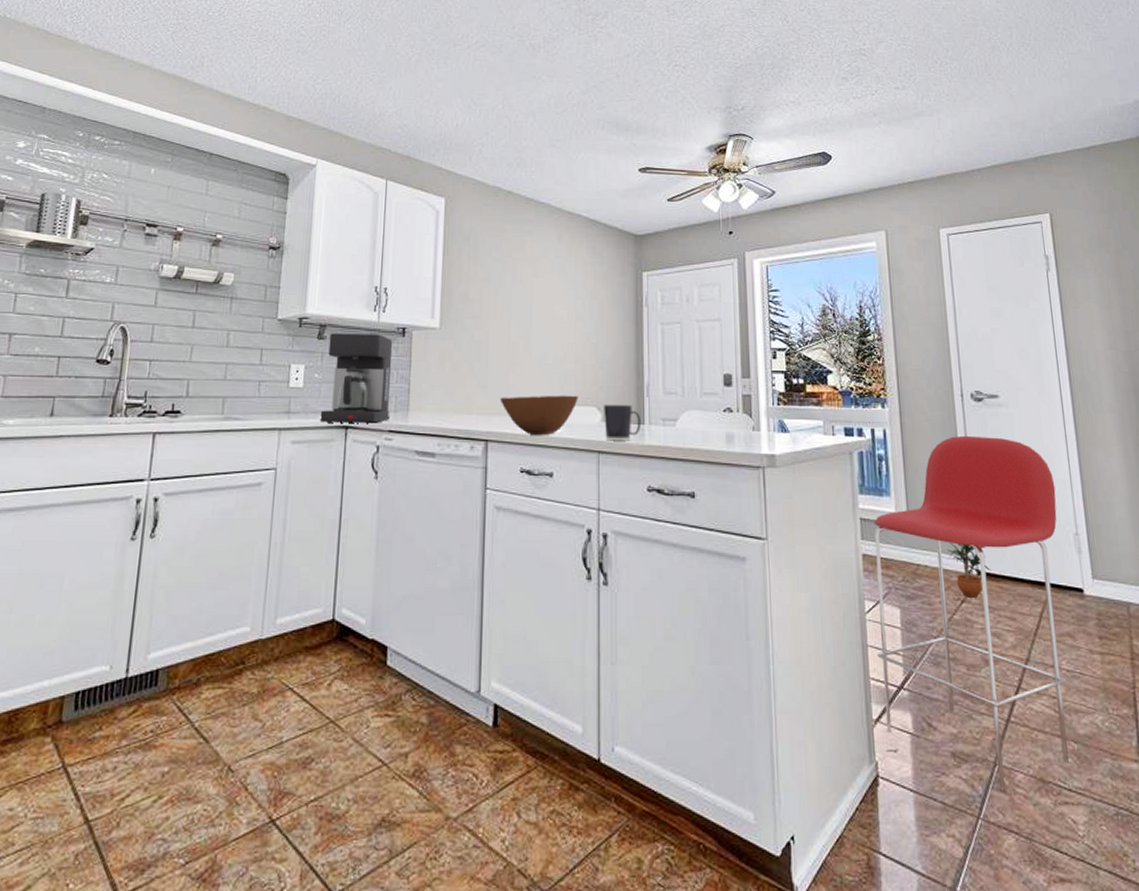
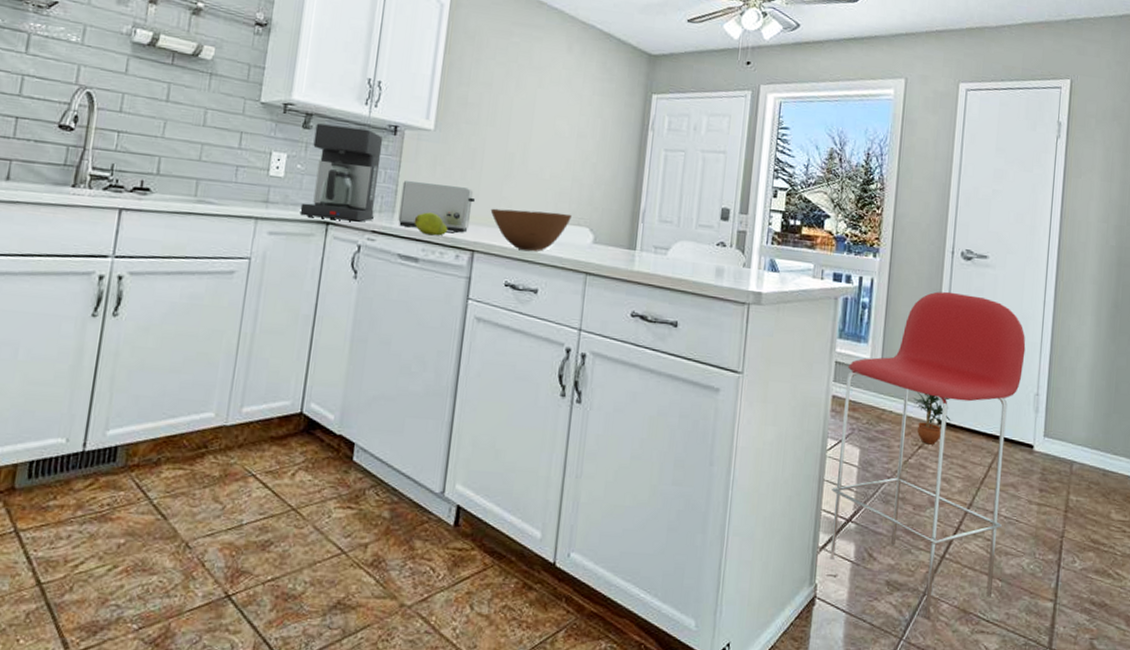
toaster: none [413,379,485,425] -> present [398,181,476,234]
fruit: none [428,407,461,430] -> present [414,212,448,236]
mug: present [603,405,642,441] -> none [594,227,634,266]

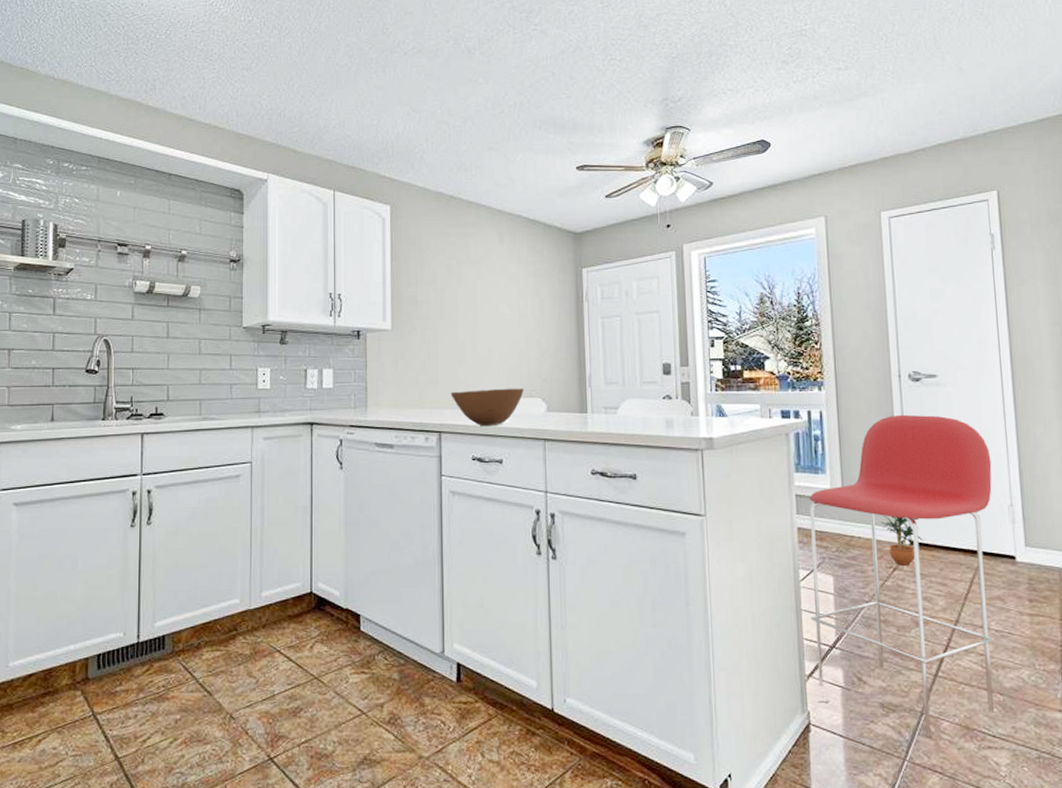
coffee maker: present [299,123,384,222] -> none [287,337,350,421]
toaster: present [398,181,476,234] -> none [371,377,436,420]
fruit: present [414,212,448,236] -> none [385,403,415,423]

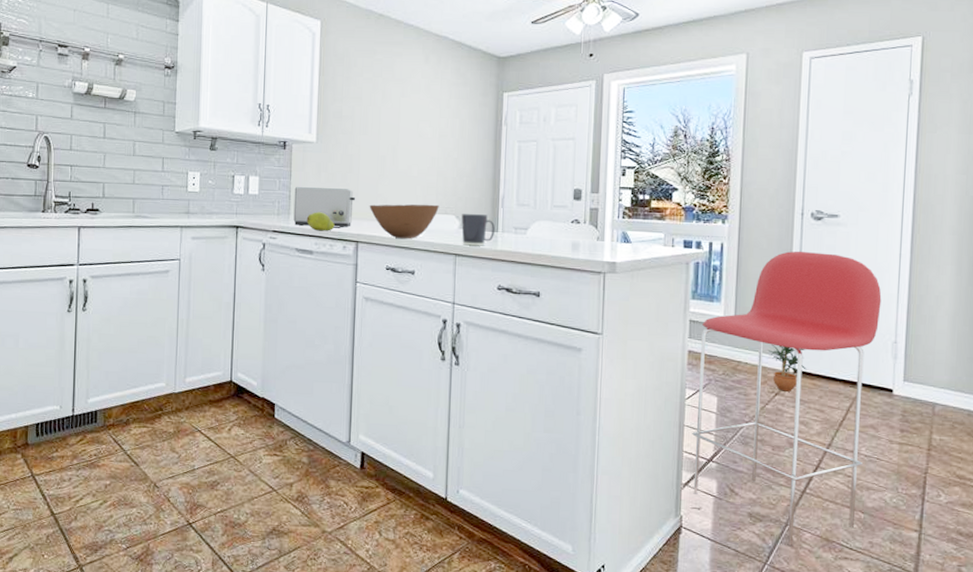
toaster: none [371,377,436,420] -> present [293,187,356,228]
fruit: none [385,403,415,423] -> present [306,212,335,231]
mug: none [547,396,585,429] -> present [461,214,496,246]

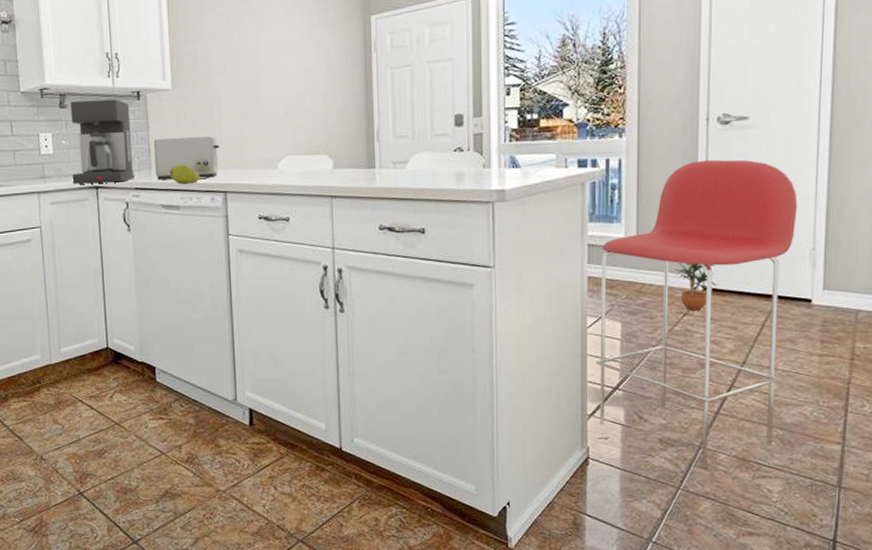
coffee maker: none [214,145,275,225] -> present [70,99,134,185]
bowl: present [369,204,439,239] -> none [235,144,310,184]
mug: present [461,214,496,246] -> none [334,151,373,186]

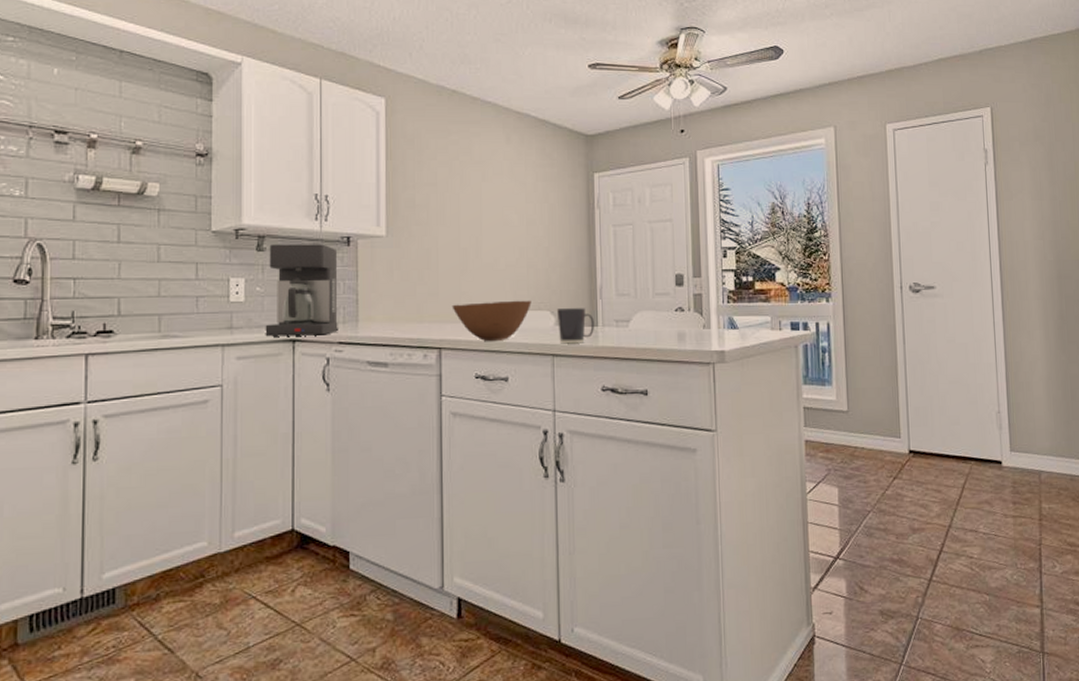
toaster: present [153,136,220,181] -> none [362,288,436,335]
fruit: present [169,164,200,184] -> none [378,316,413,339]
bowl: none [235,144,310,184] -> present [452,300,531,341]
mug: none [334,151,373,186] -> present [556,308,595,344]
bar stool: present [596,159,798,469] -> none [816,325,983,642]
potted plant: present [675,262,717,311] -> none [883,425,920,474]

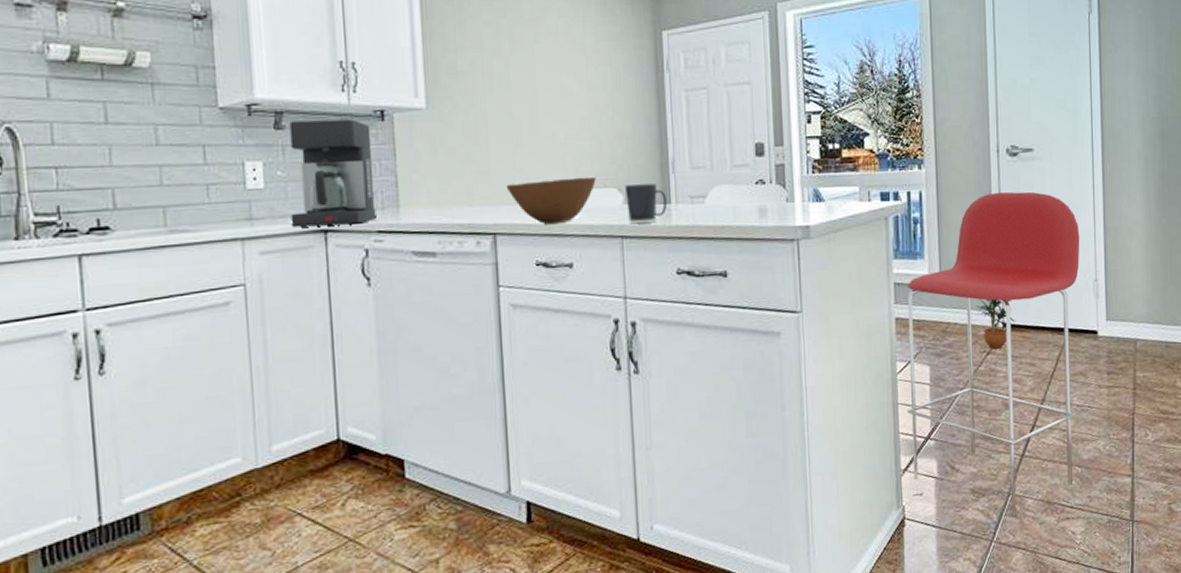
bar stool: none [816,325,983,642] -> present [907,191,1080,517]
potted plant: none [883,425,920,474] -> present [977,298,1015,349]

